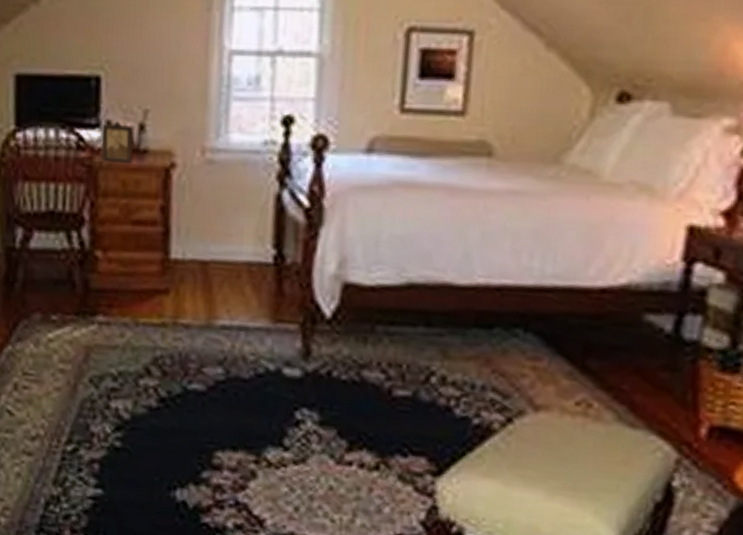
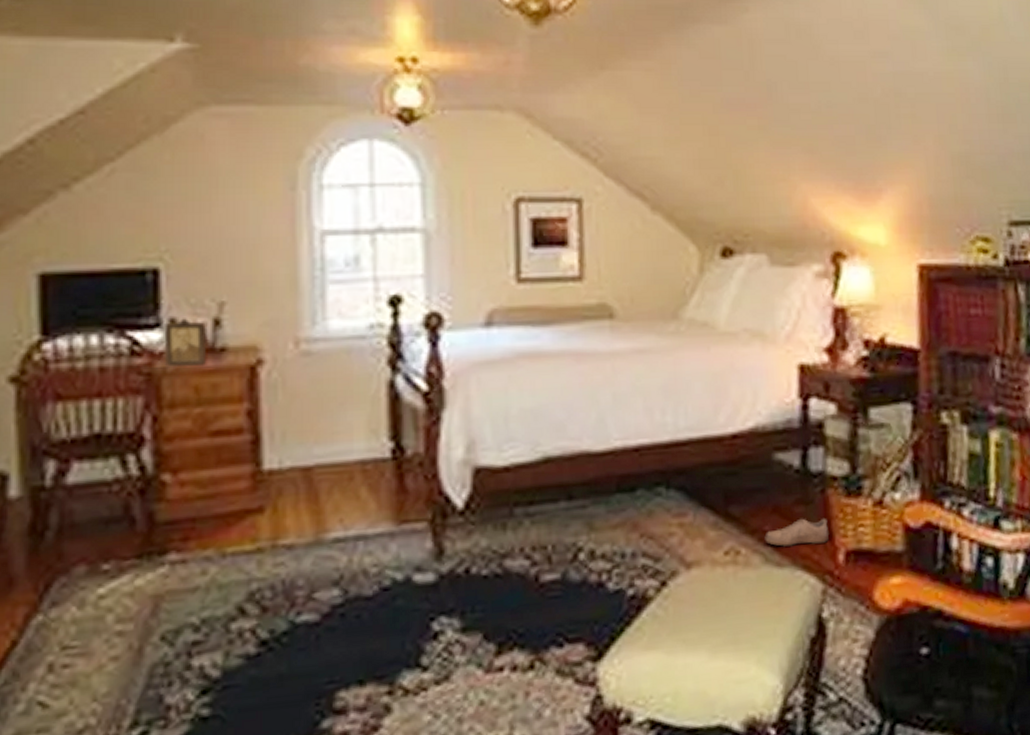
shoe: none [620,384,694,414] -> present [764,517,829,547]

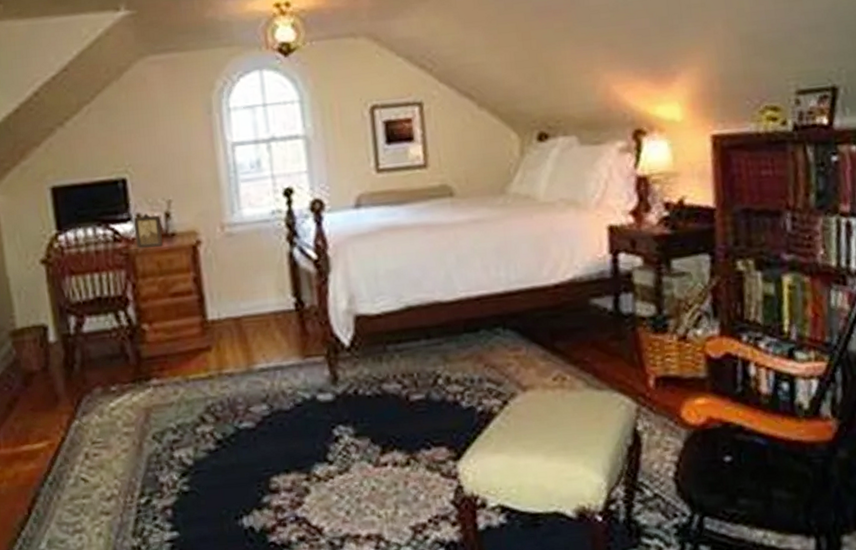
shoe: present [764,517,829,547] -> none [585,350,640,374]

